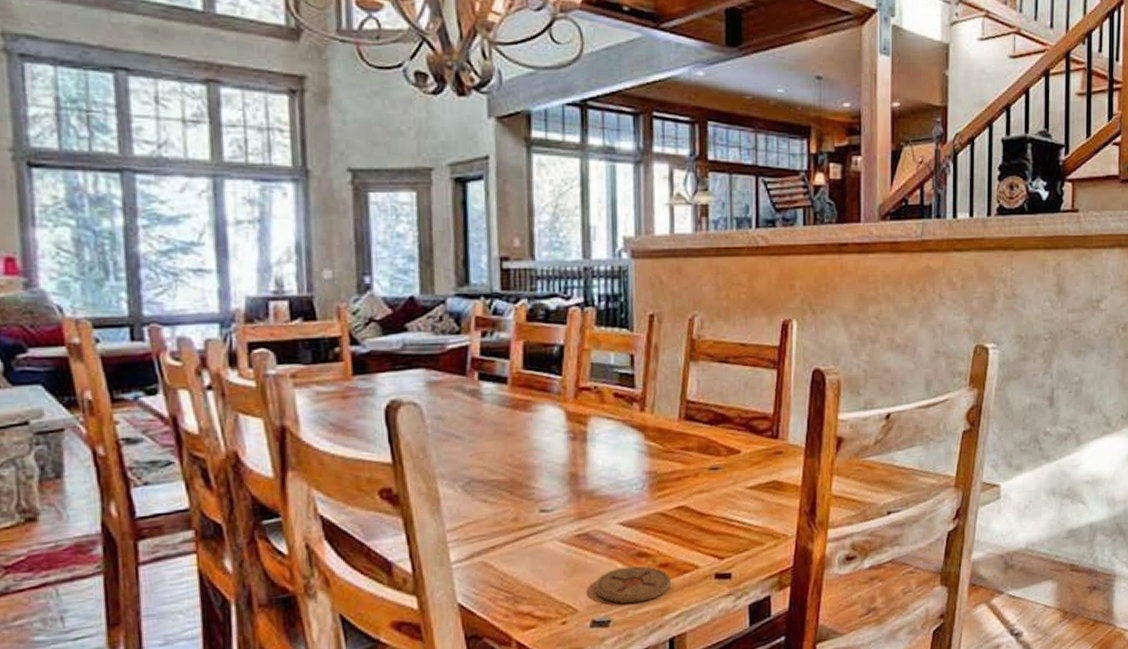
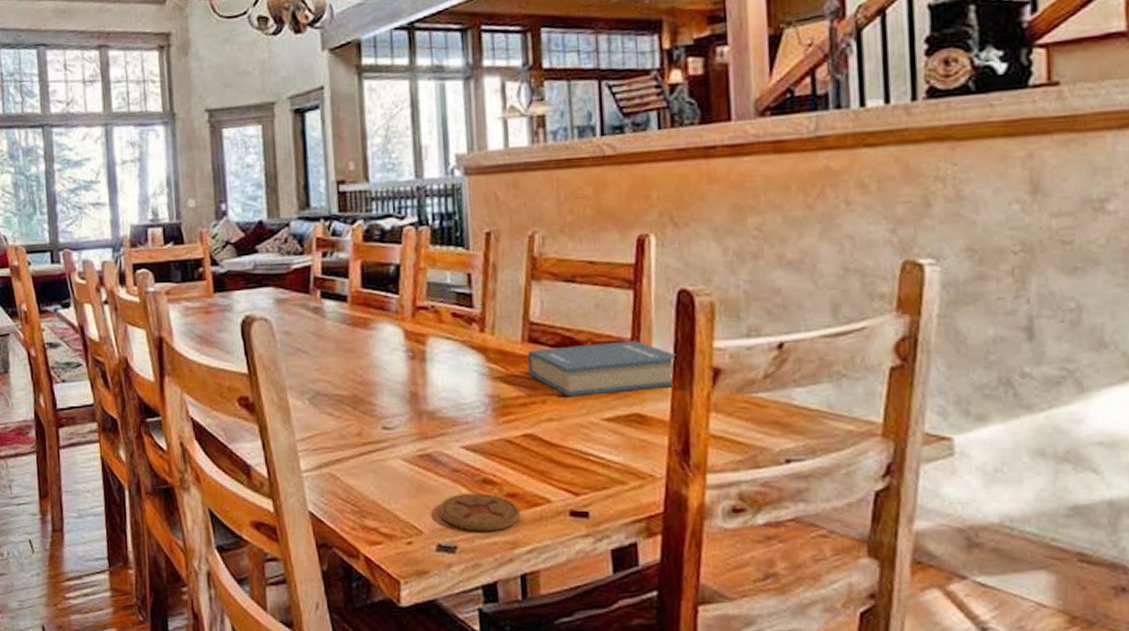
hardback book: none [683,415,809,470] -> present [526,341,676,397]

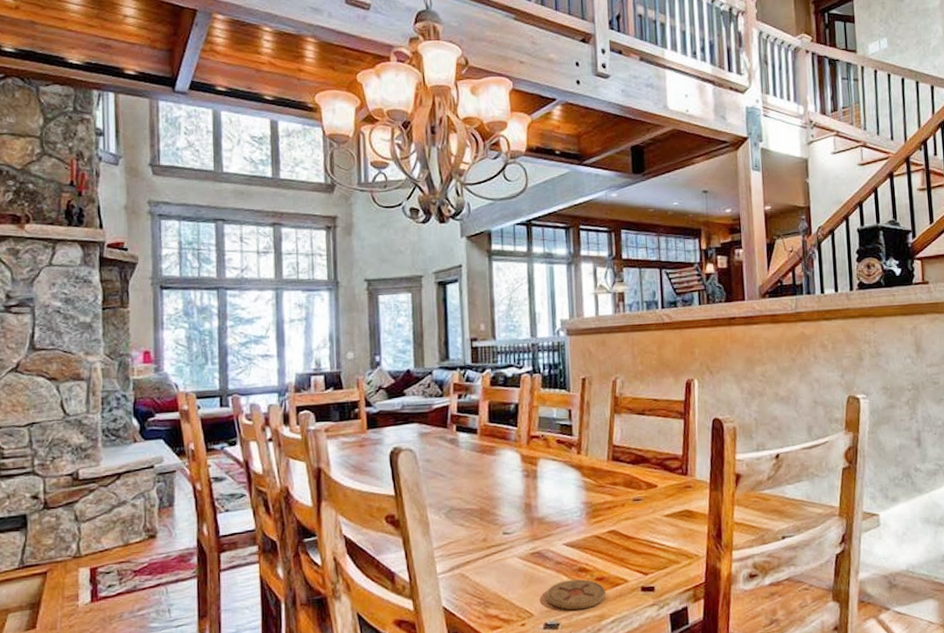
hardback book: present [526,341,676,397] -> none [611,456,712,501]

